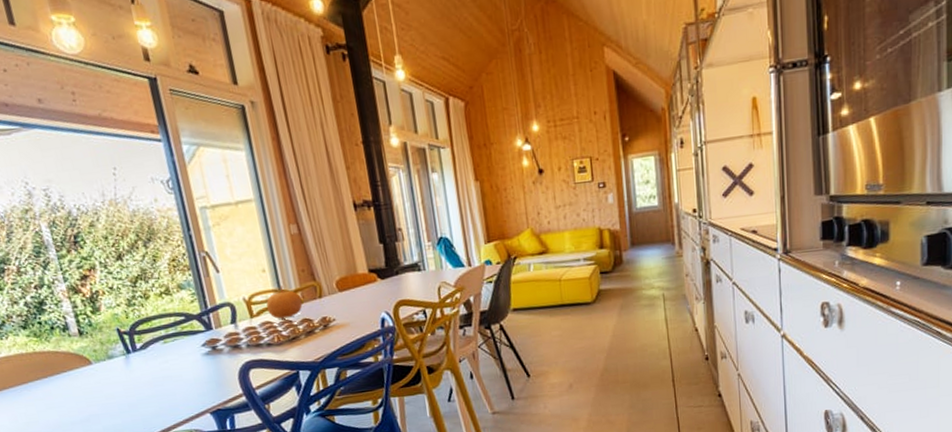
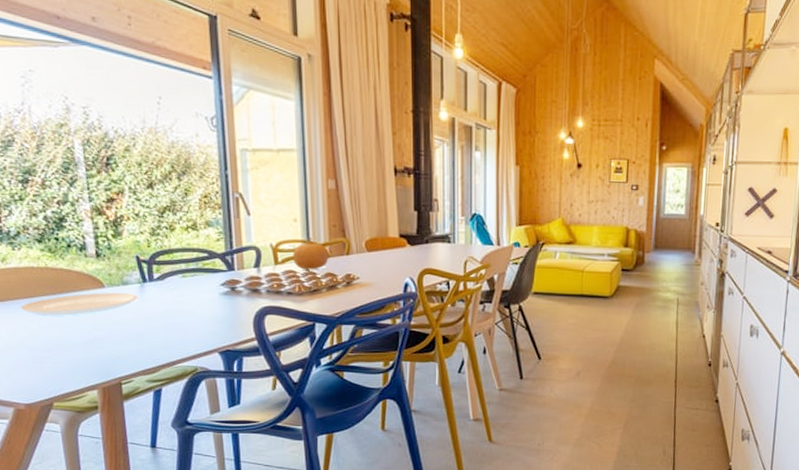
plate: none [17,366,125,400] -> present [21,293,138,316]

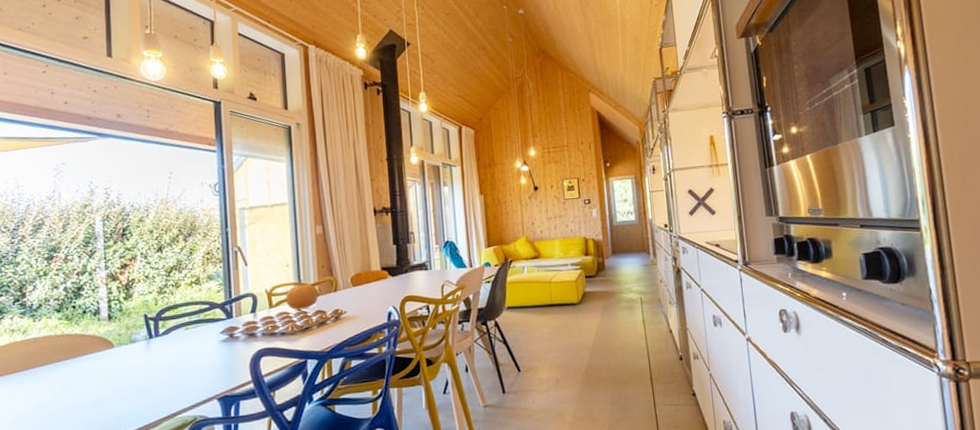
plate: present [21,293,138,316] -> none [36,350,144,382]

